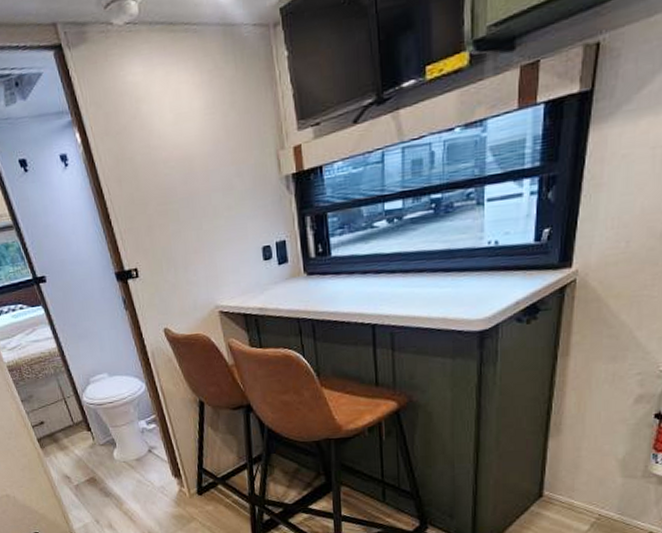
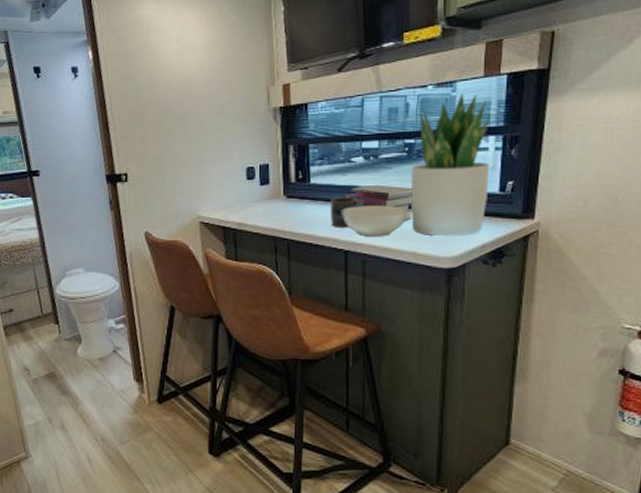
mug: none [354,267,390,301] -> present [331,198,364,227]
books: none [367,248,442,286] -> present [343,184,413,221]
bowl: none [367,270,437,307] -> present [342,205,408,237]
planter: none [439,131,525,299] -> present [411,93,490,237]

